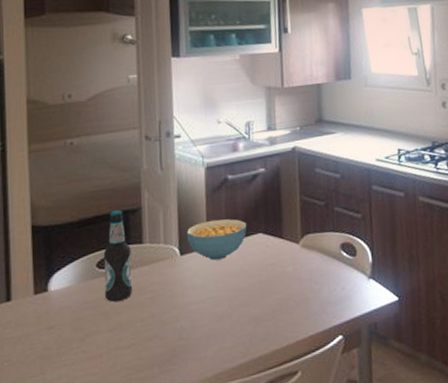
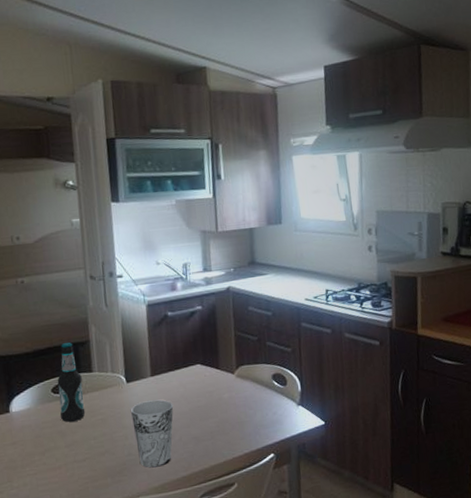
cup: none [184,274,232,355] -> present [131,399,174,468]
cereal bowl: present [186,219,247,261] -> none [131,351,187,388]

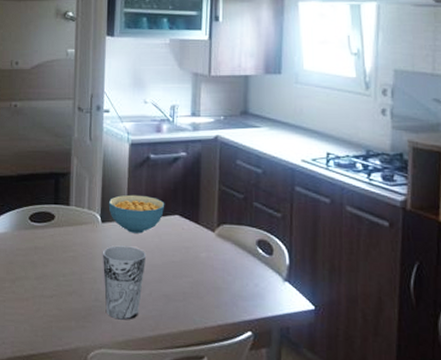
bottle: present [57,342,86,422] -> none [35,172,59,254]
cereal bowl: none [131,351,187,388] -> present [108,194,165,234]

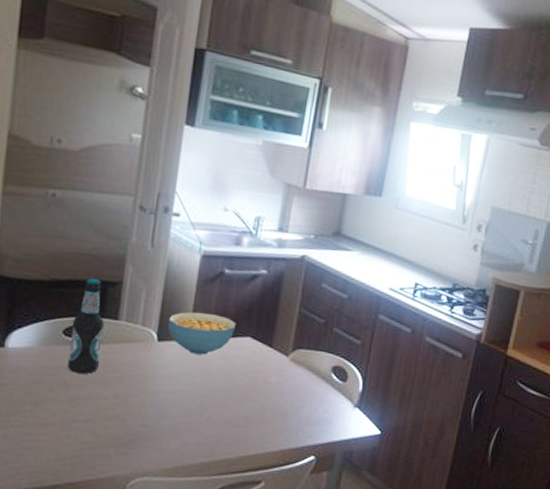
bottle: none [35,172,59,254] -> present [68,279,104,374]
cup: present [103,245,147,320] -> none [153,367,209,446]

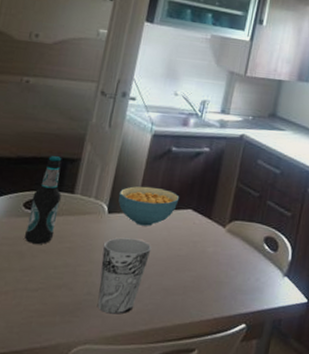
cup: none [153,367,209,446] -> present [97,237,152,314]

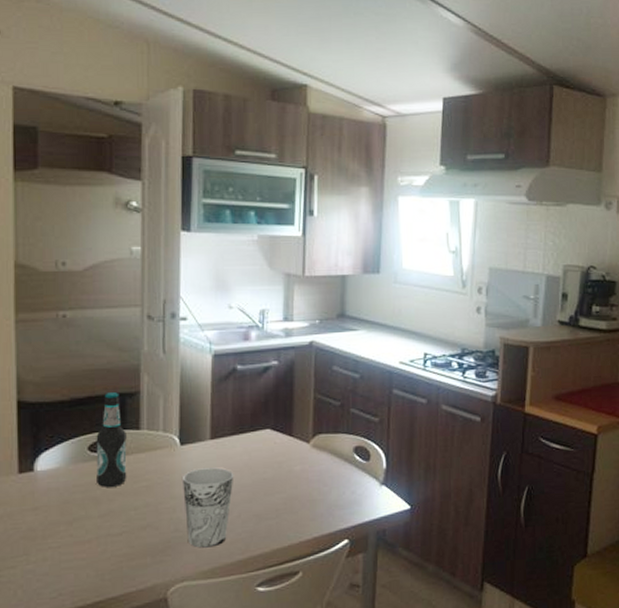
cereal bowl: present [118,186,180,226] -> none [188,411,255,453]

